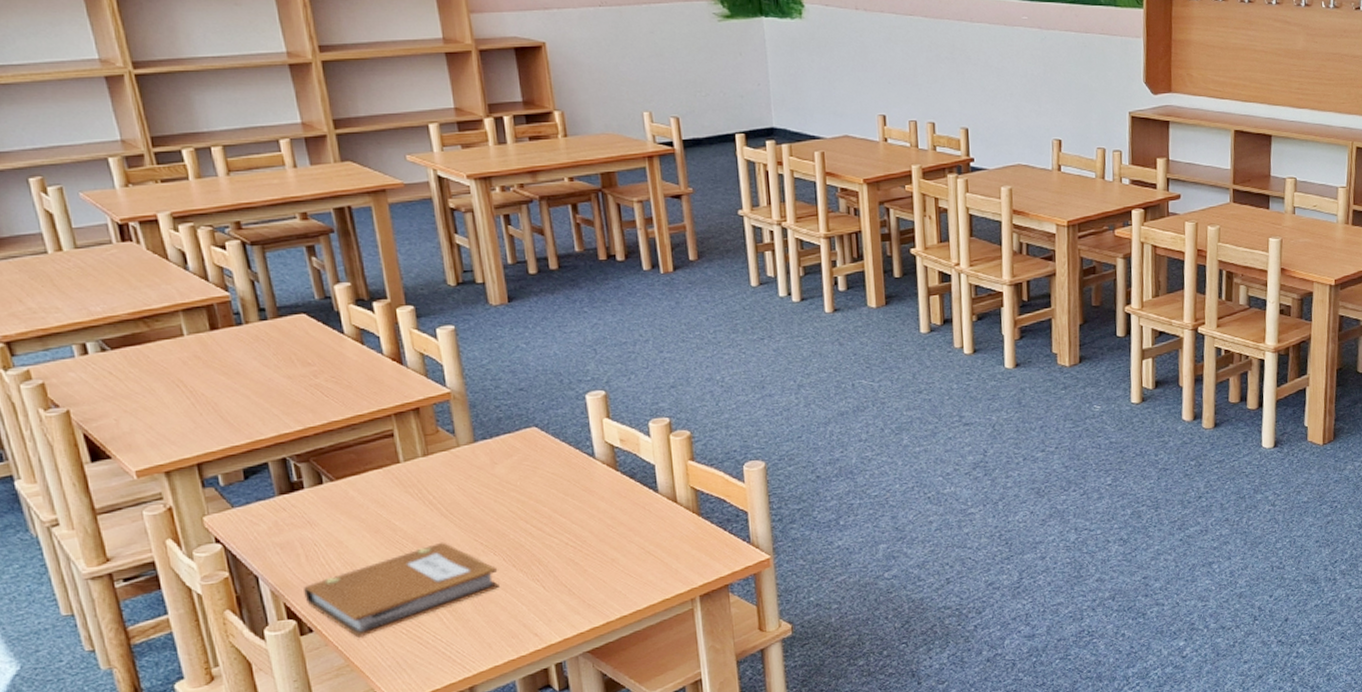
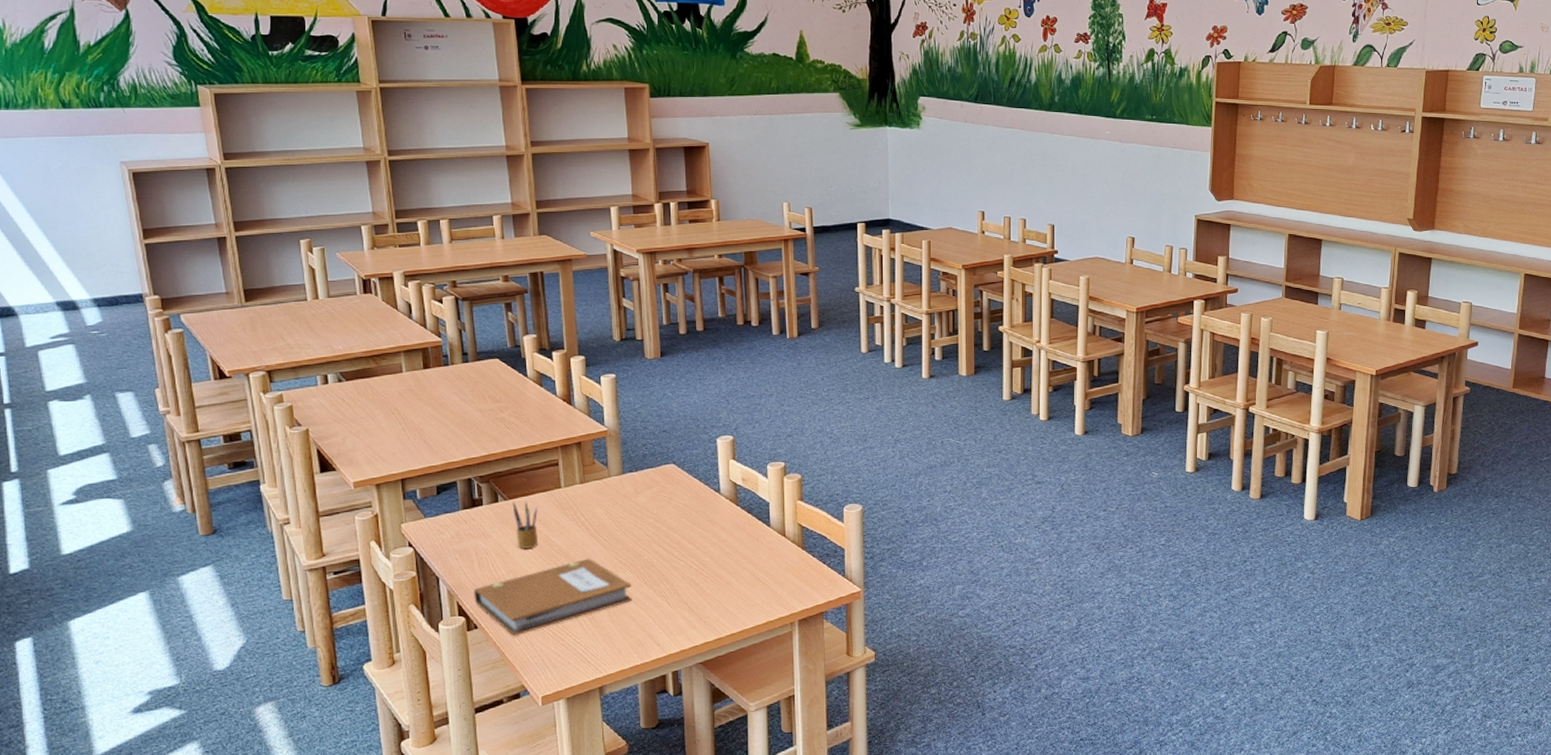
pencil box: none [340,481,379,537] -> present [512,501,539,549]

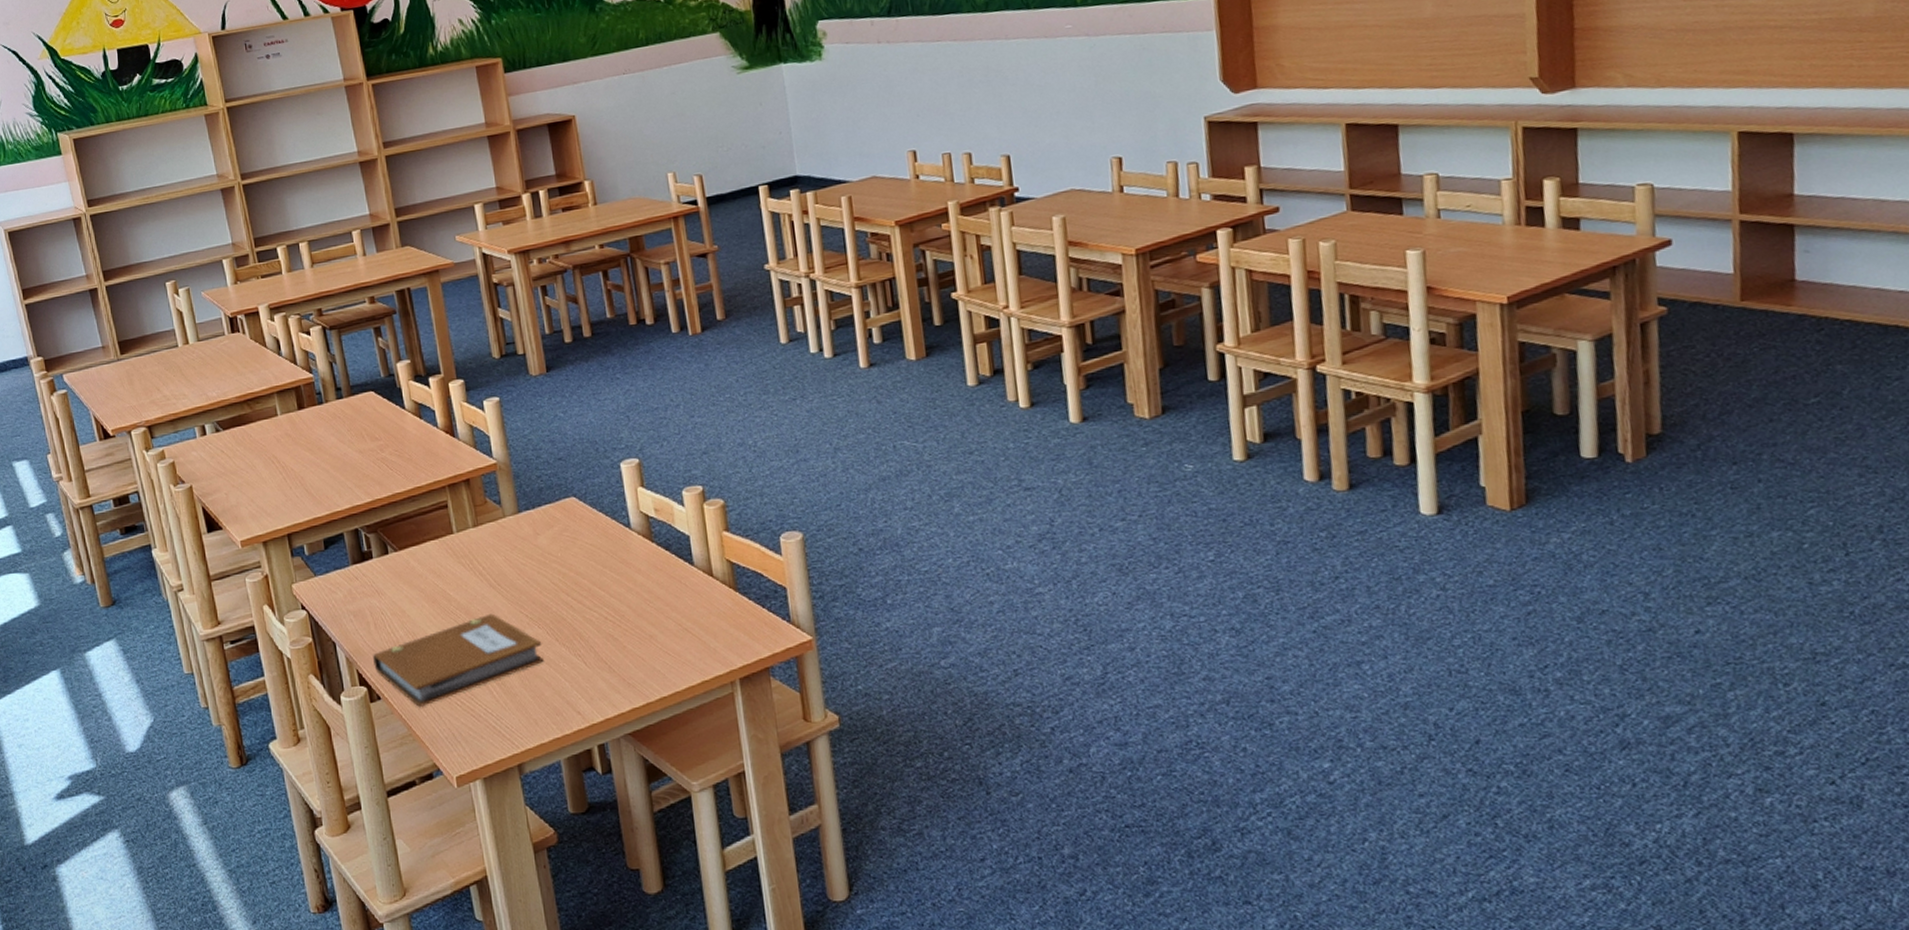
pencil box: present [512,501,539,549] -> none [403,551,436,606]

